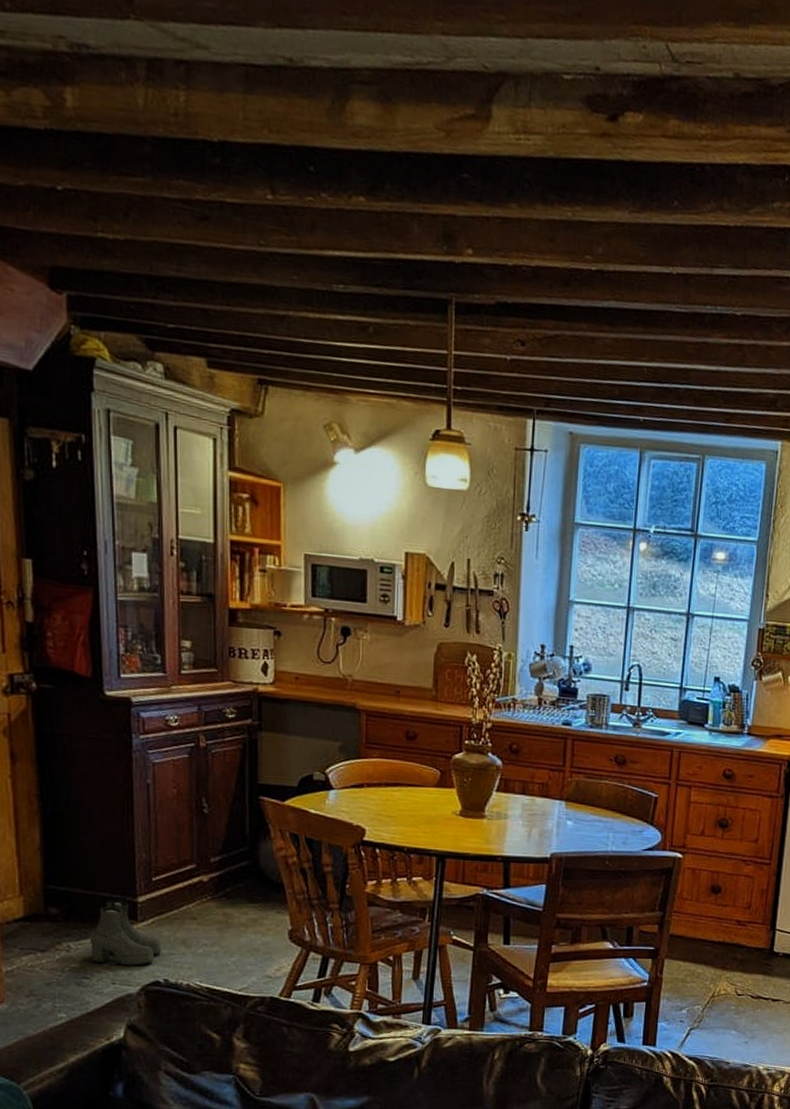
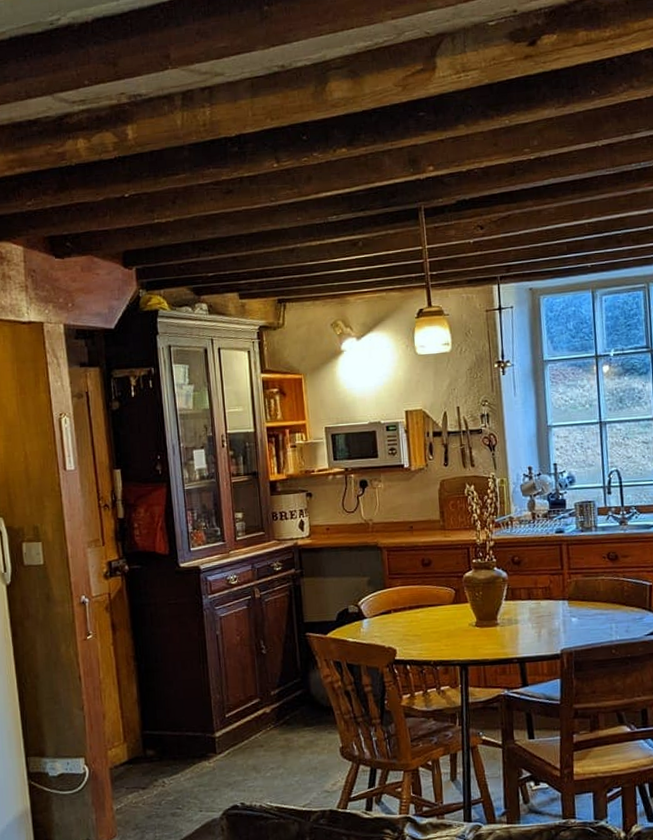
boots: present [89,900,162,966] -> none [179,737,238,795]

